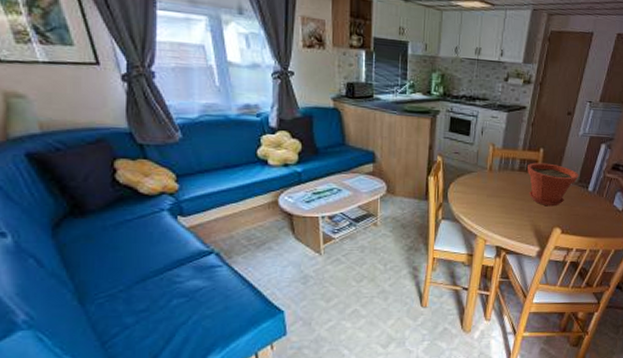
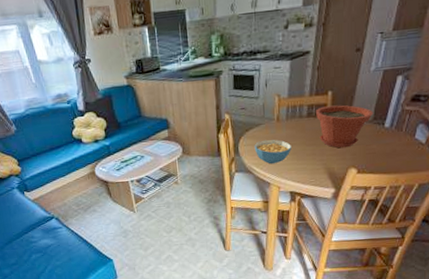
cereal bowl: none [464,188,501,215] -> present [254,139,291,164]

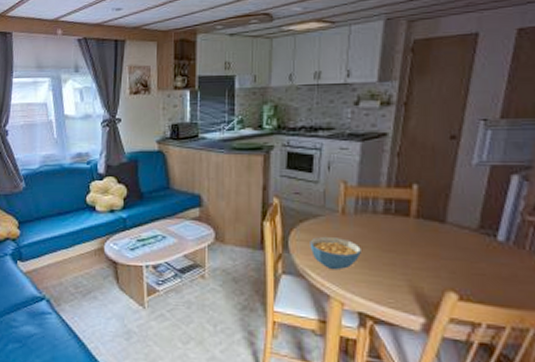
plant pot: present [316,105,373,148] -> none [396,202,479,262]

